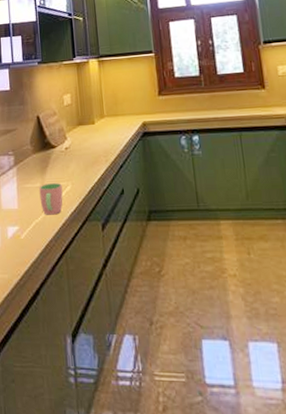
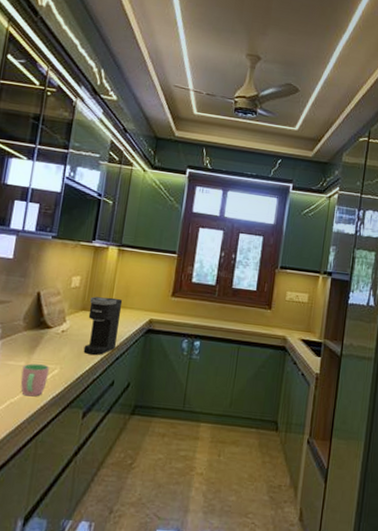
coffee maker: none [84,107,117,166] -> present [83,296,123,355]

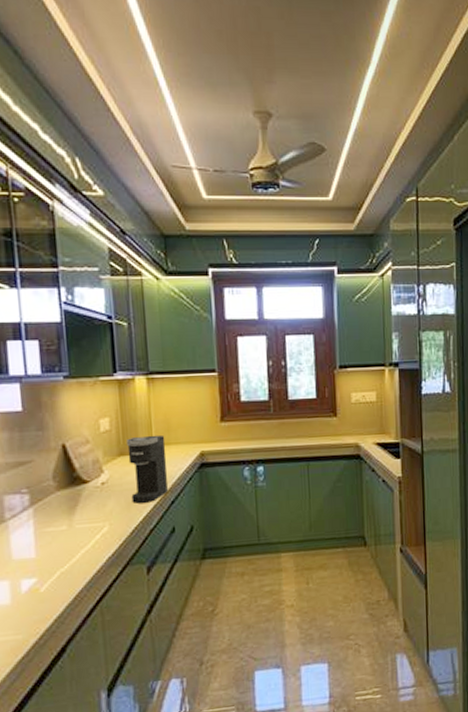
cup: present [20,363,49,397] -> none [65,524,98,562]

